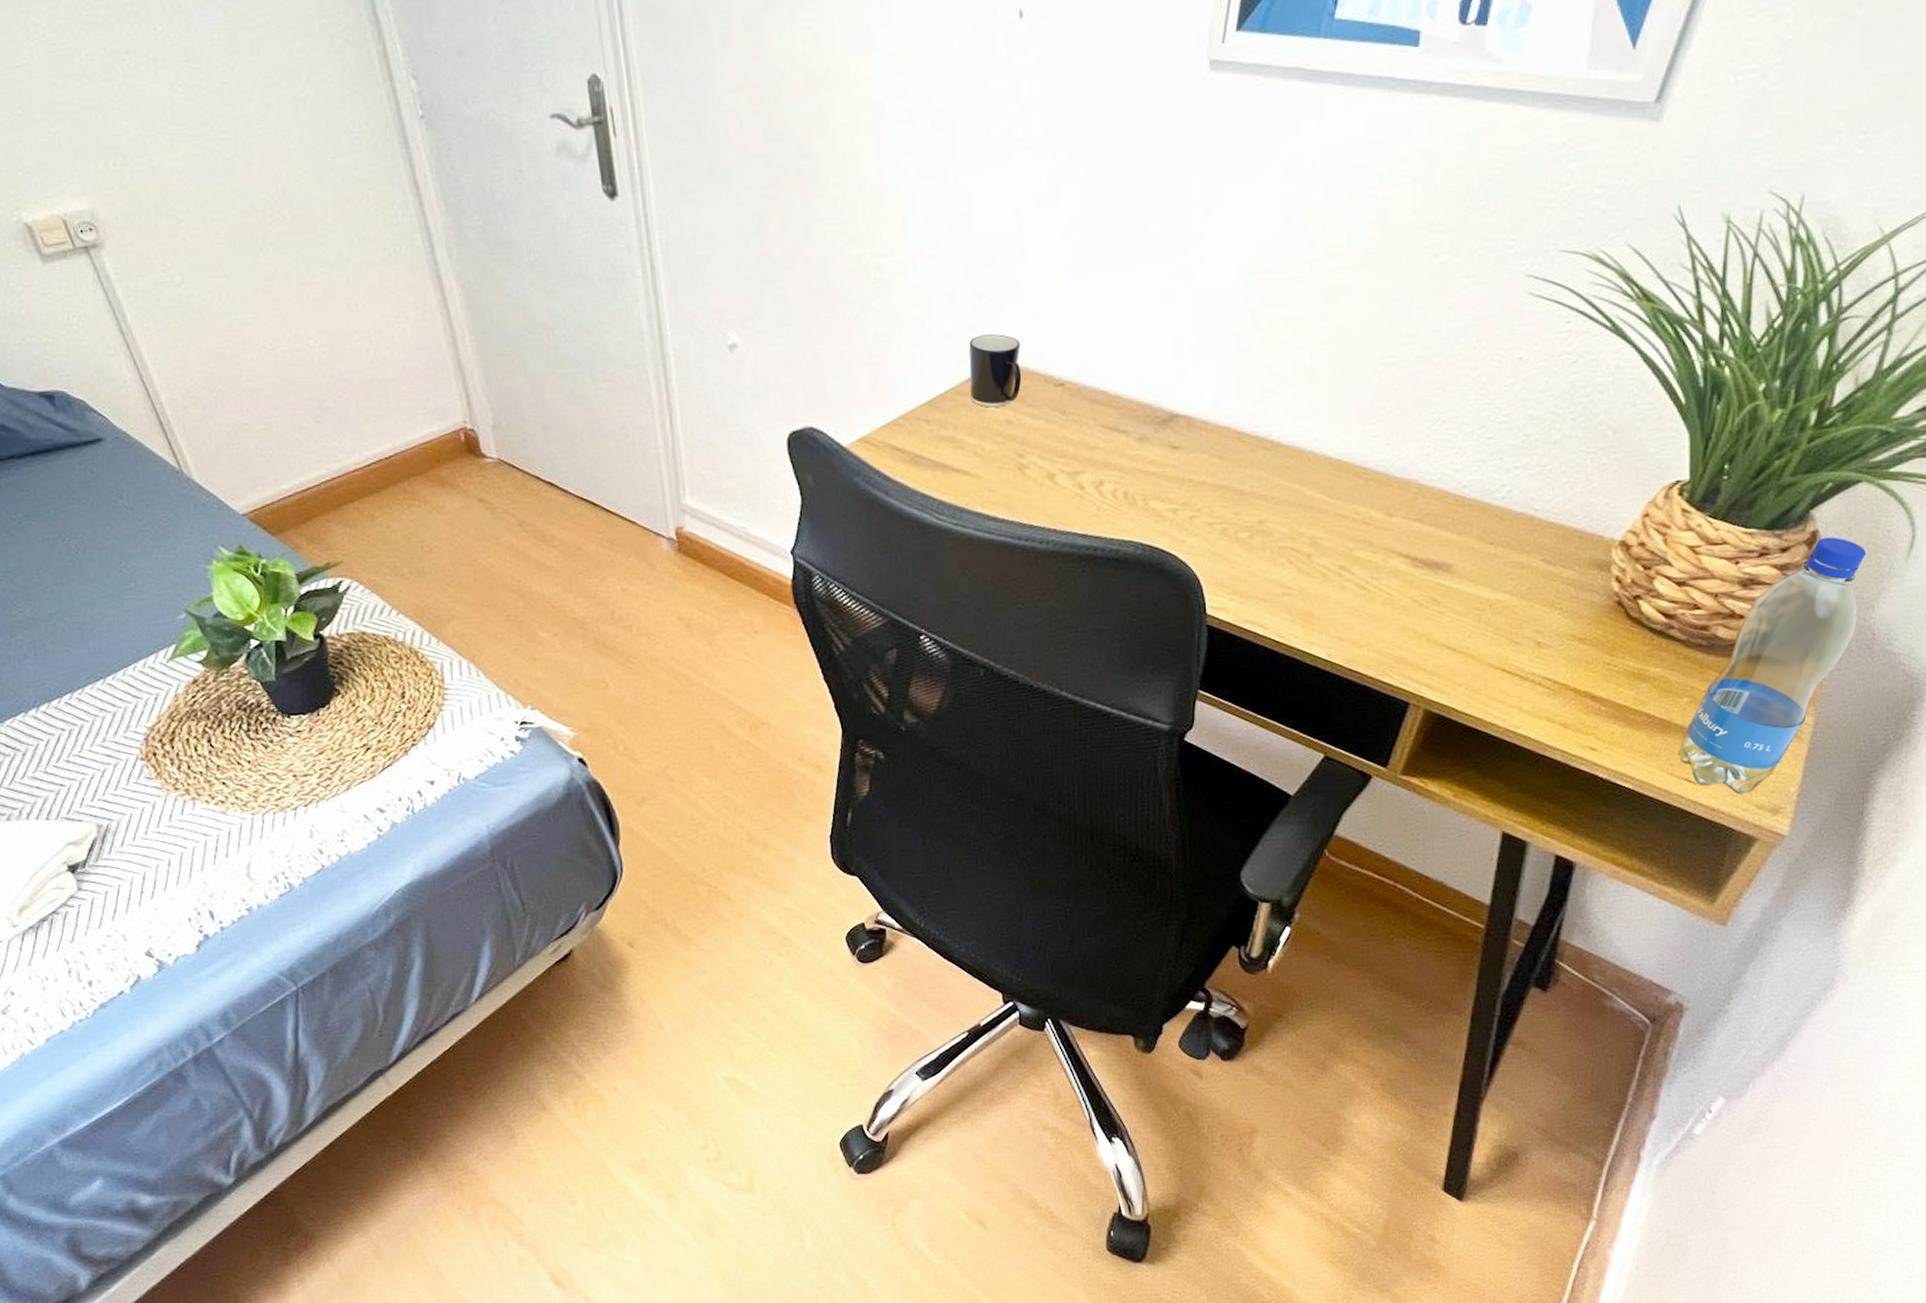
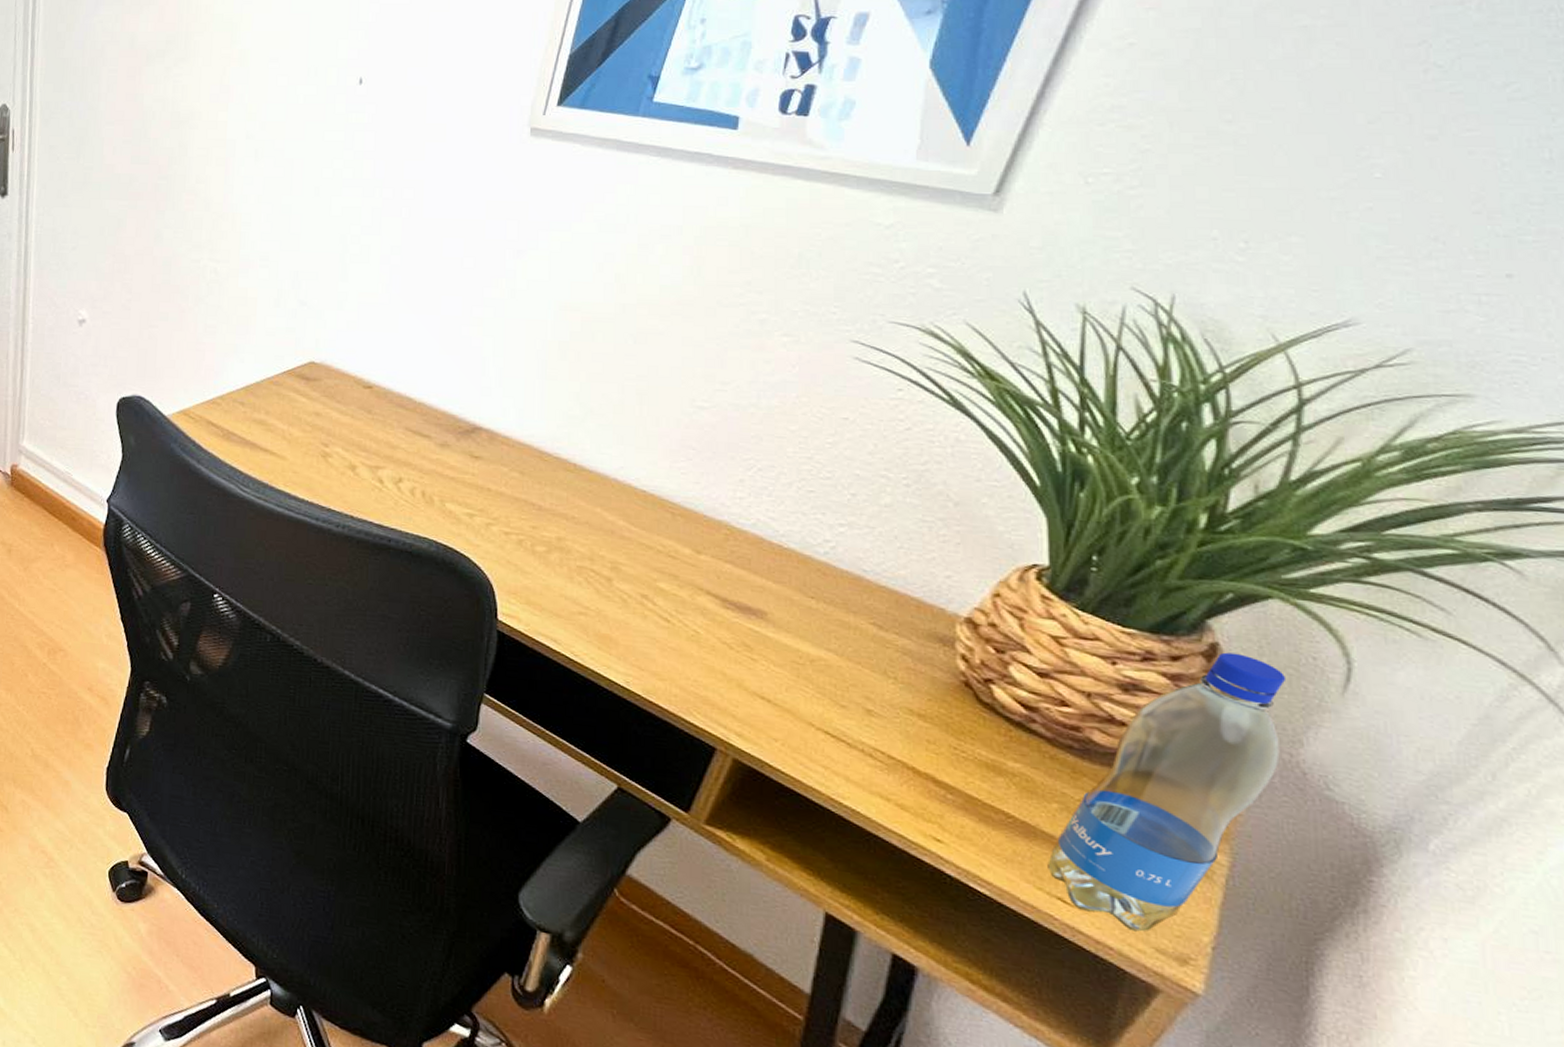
mug: present [969,334,1022,408] -> none [284,336,334,400]

